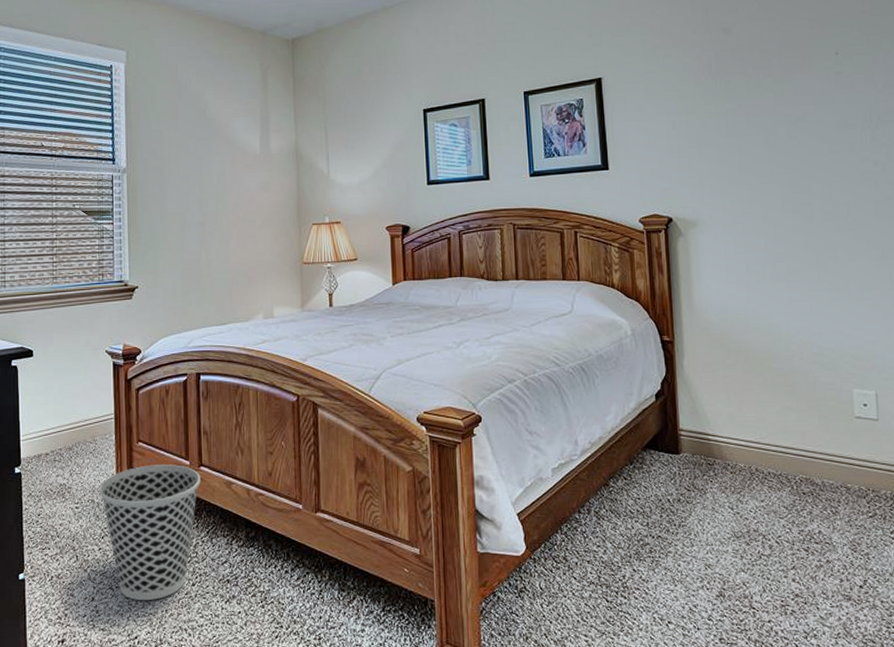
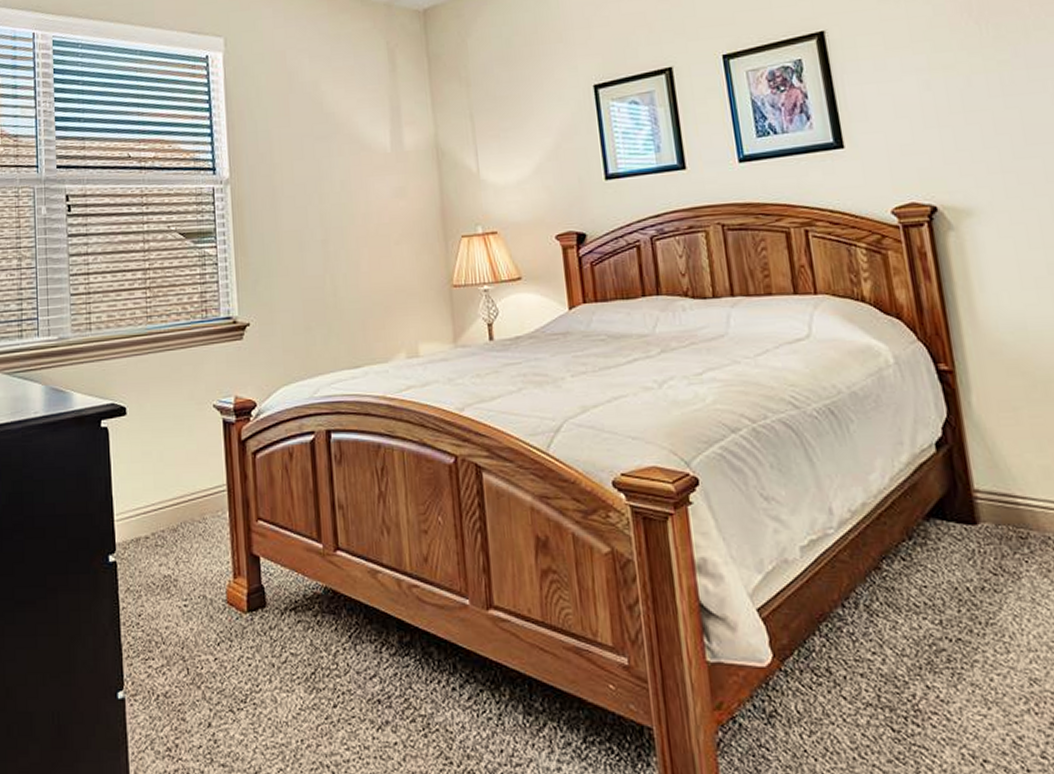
wastebasket: present [99,464,200,601] -> none [212,548,338,728]

